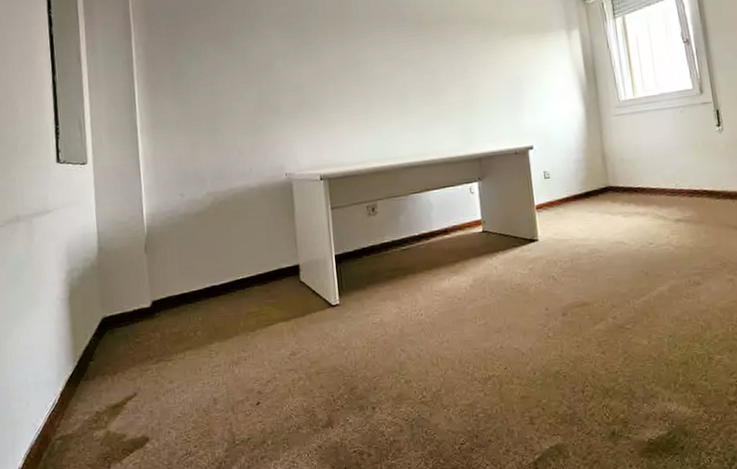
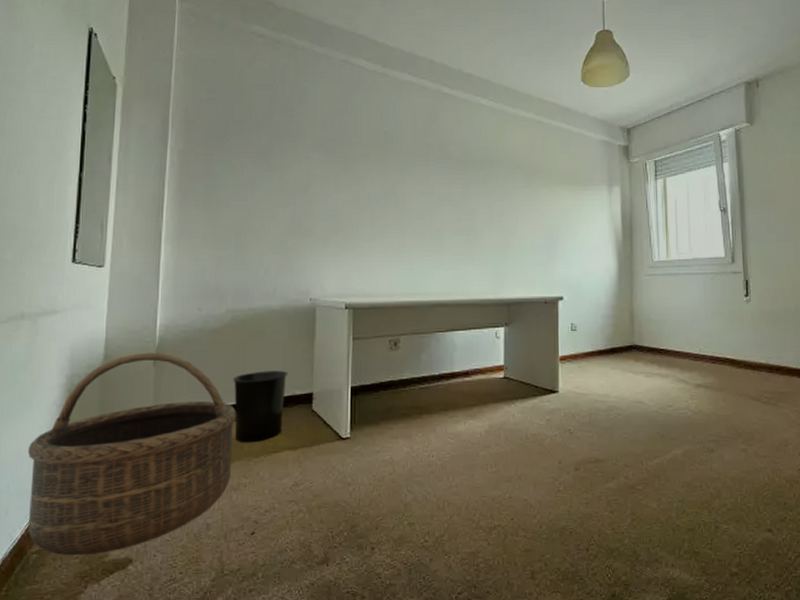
basket: none [39,240,231,440] -> present [27,352,236,556]
waste bin: none [221,246,274,318] -> present [232,370,288,442]

